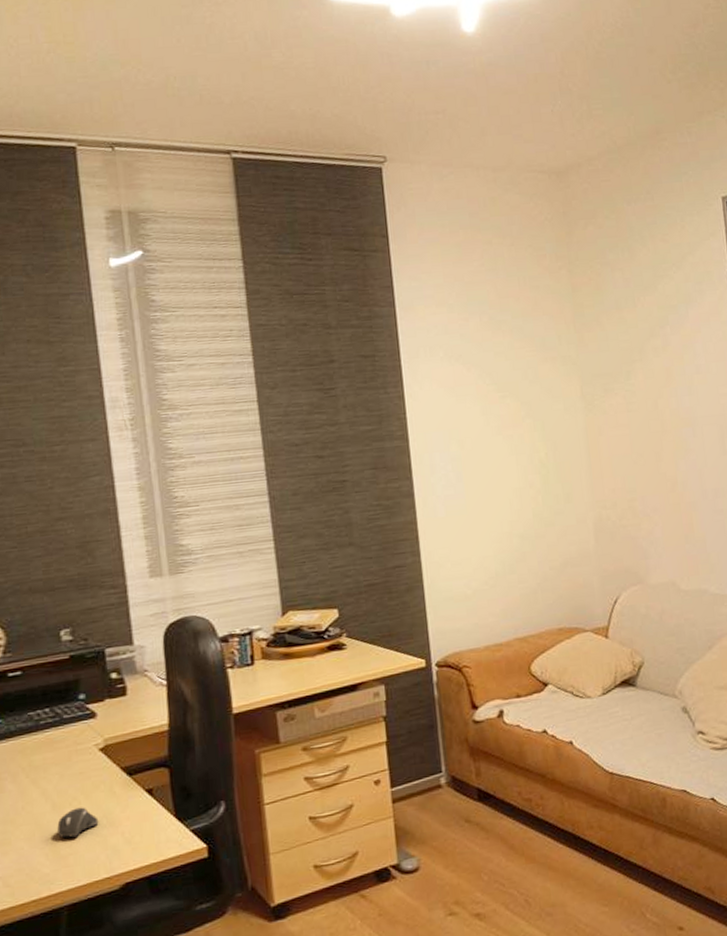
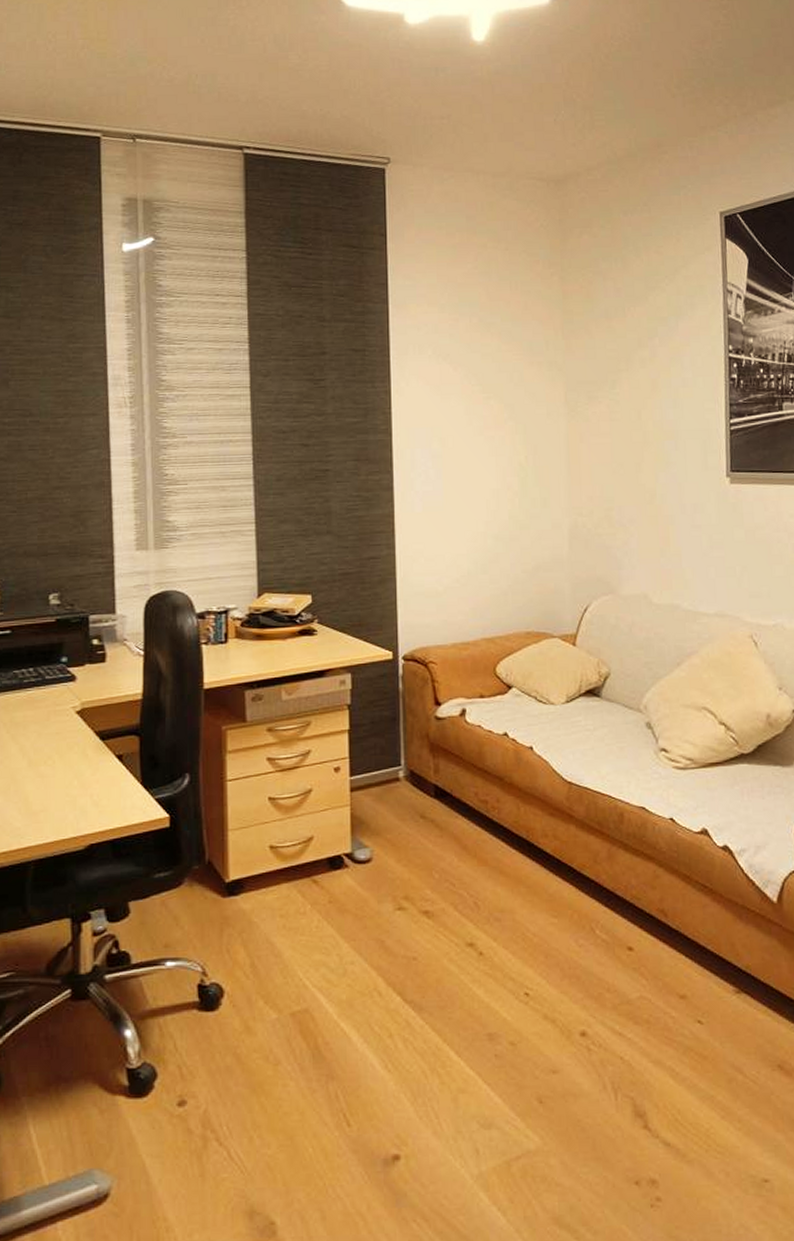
computer mouse: present [57,807,99,839] -> none [31,766,70,795]

